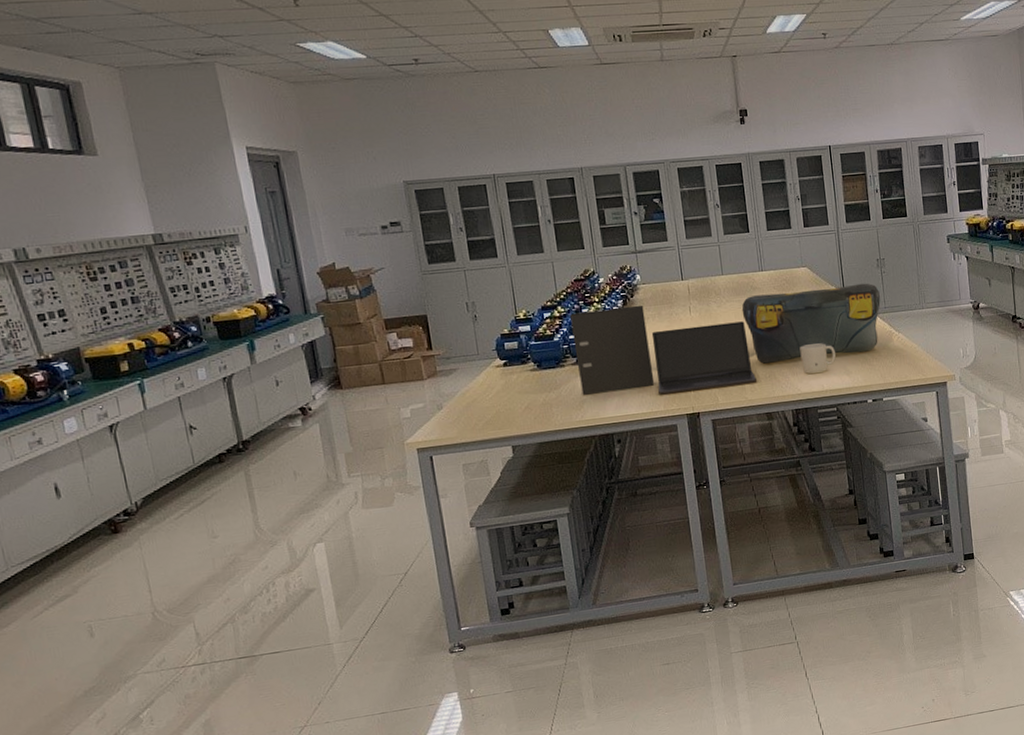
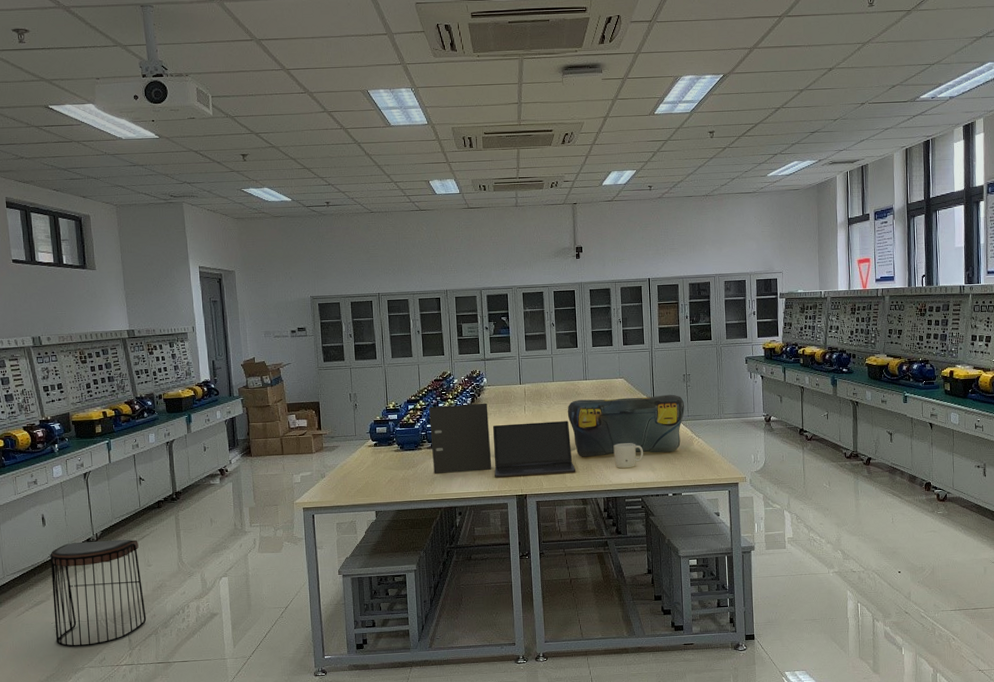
stool: none [71,506,218,651] -> present [50,539,147,648]

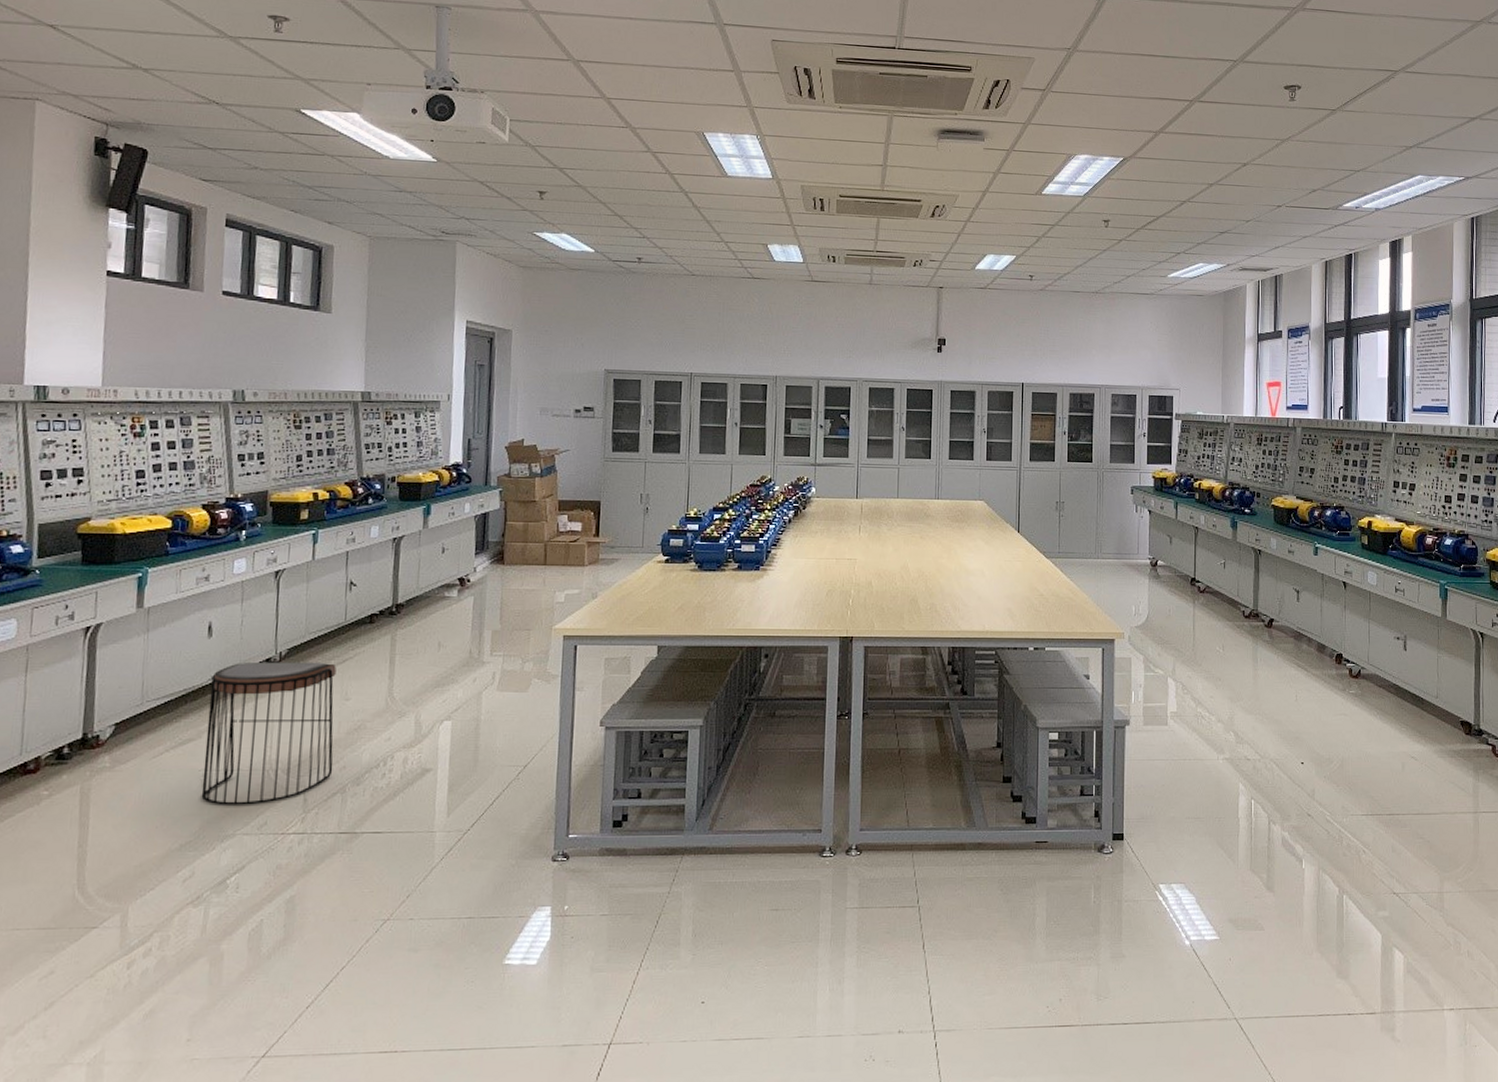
binder: present [429,403,492,474] -> none [738,518,814,604]
laptop: present [492,421,575,478] -> none [815,546,916,614]
toolbox: present [567,394,684,458] -> none [911,523,1055,596]
mug: present [613,443,643,469] -> none [965,580,1001,612]

